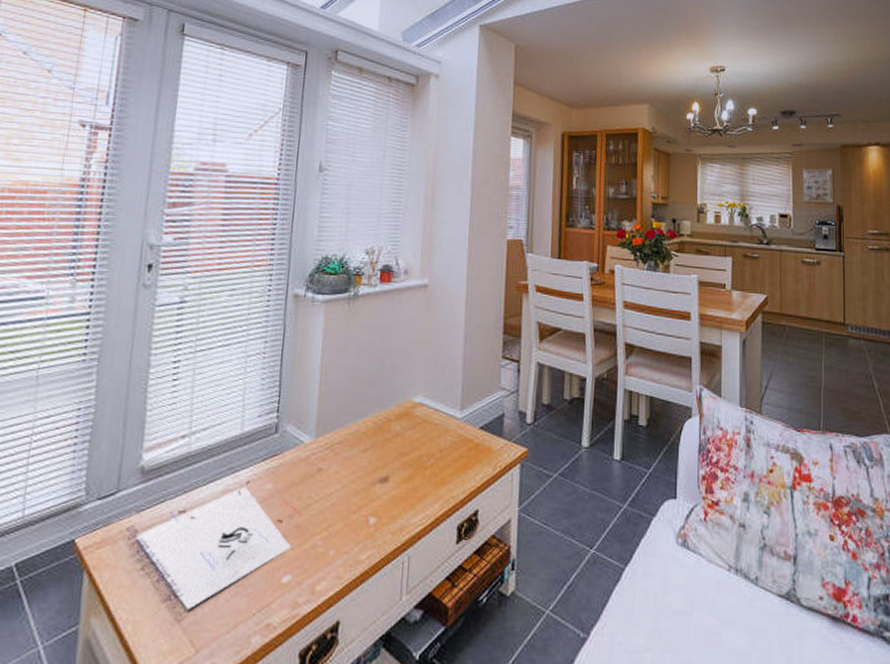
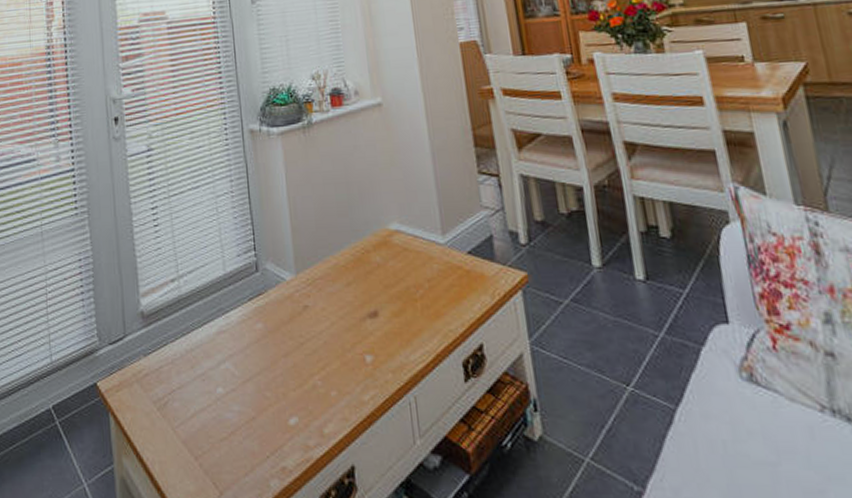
board game: present [125,480,302,610] -> none [137,320,297,452]

